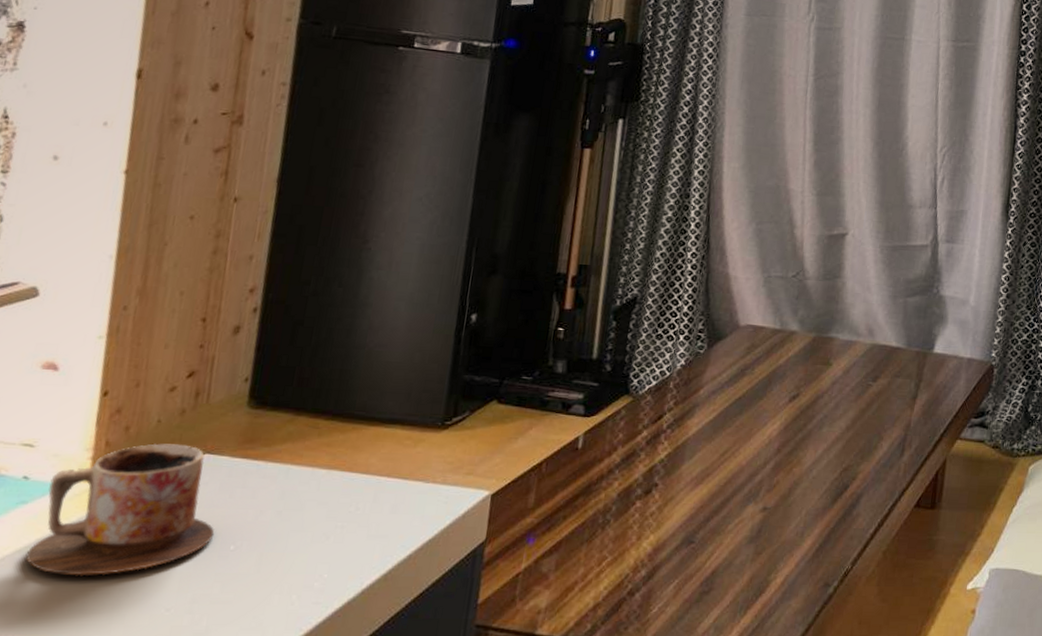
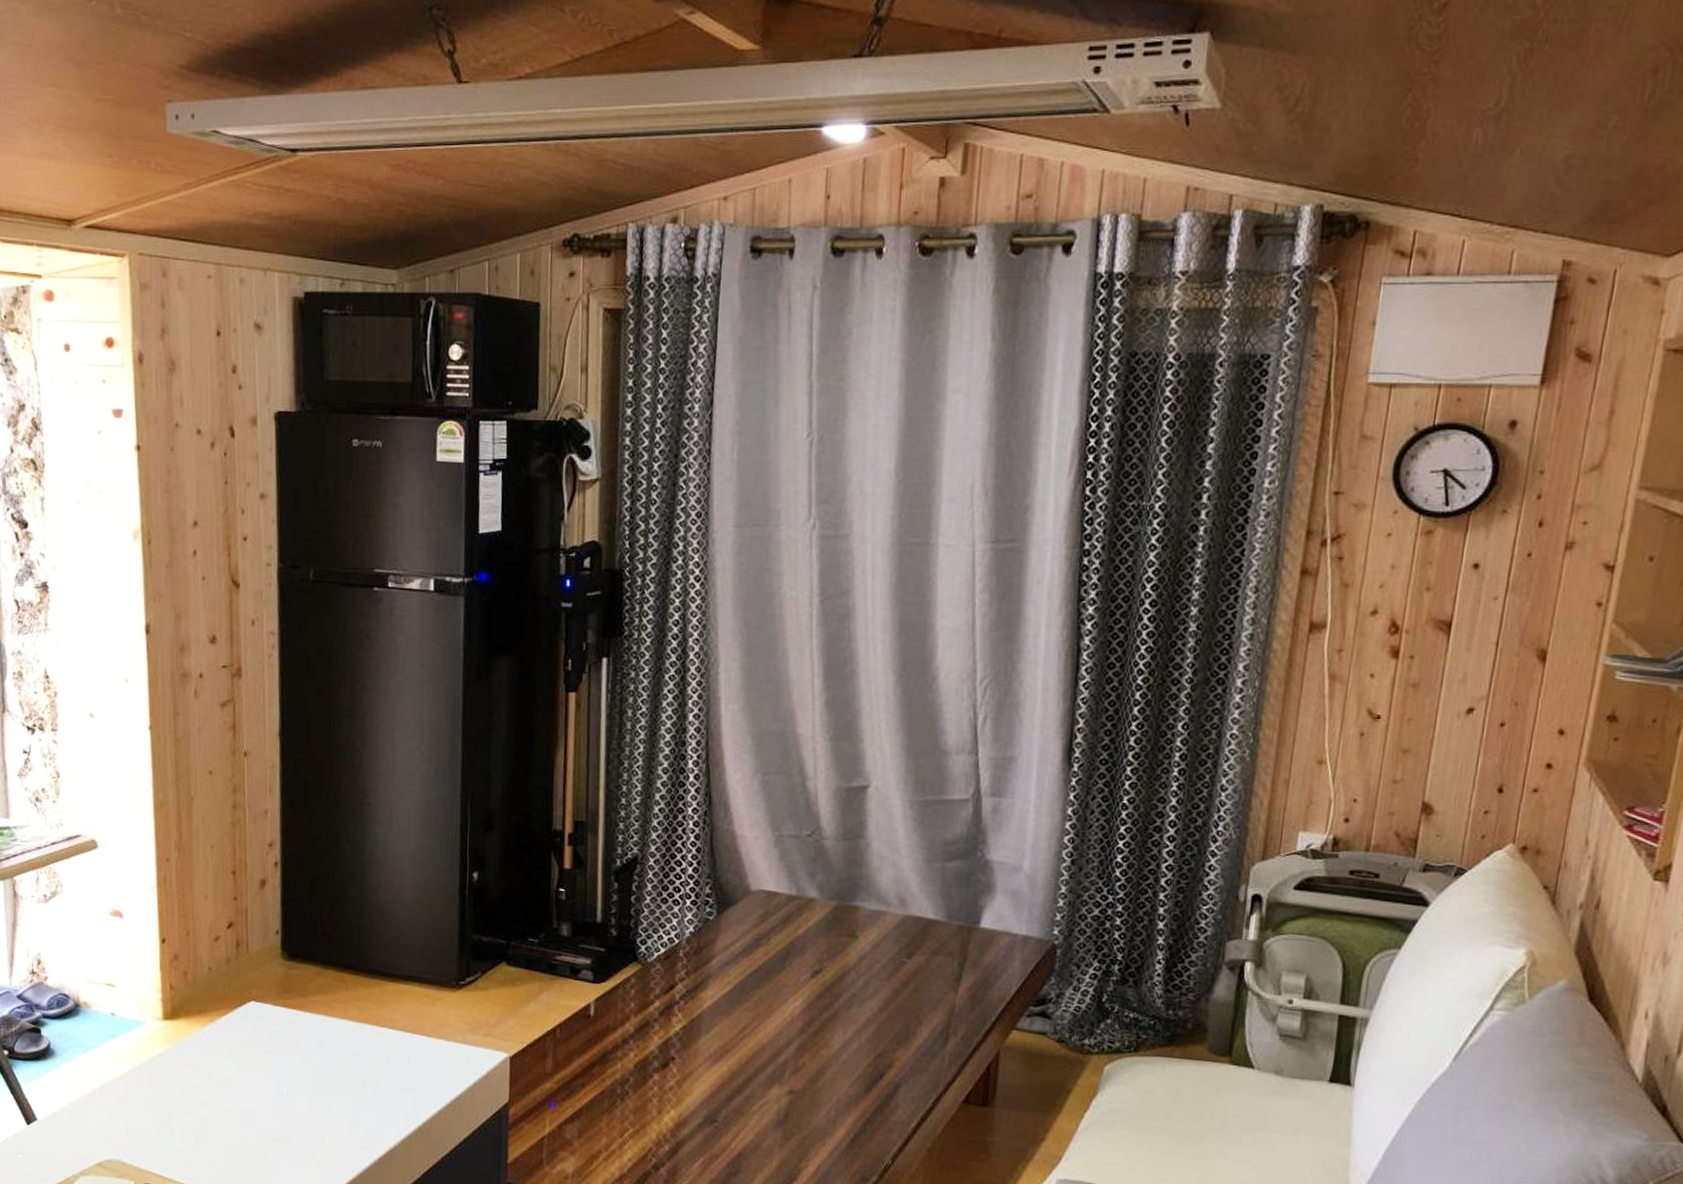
mug: present [25,443,215,576] -> none [123,989,269,1106]

